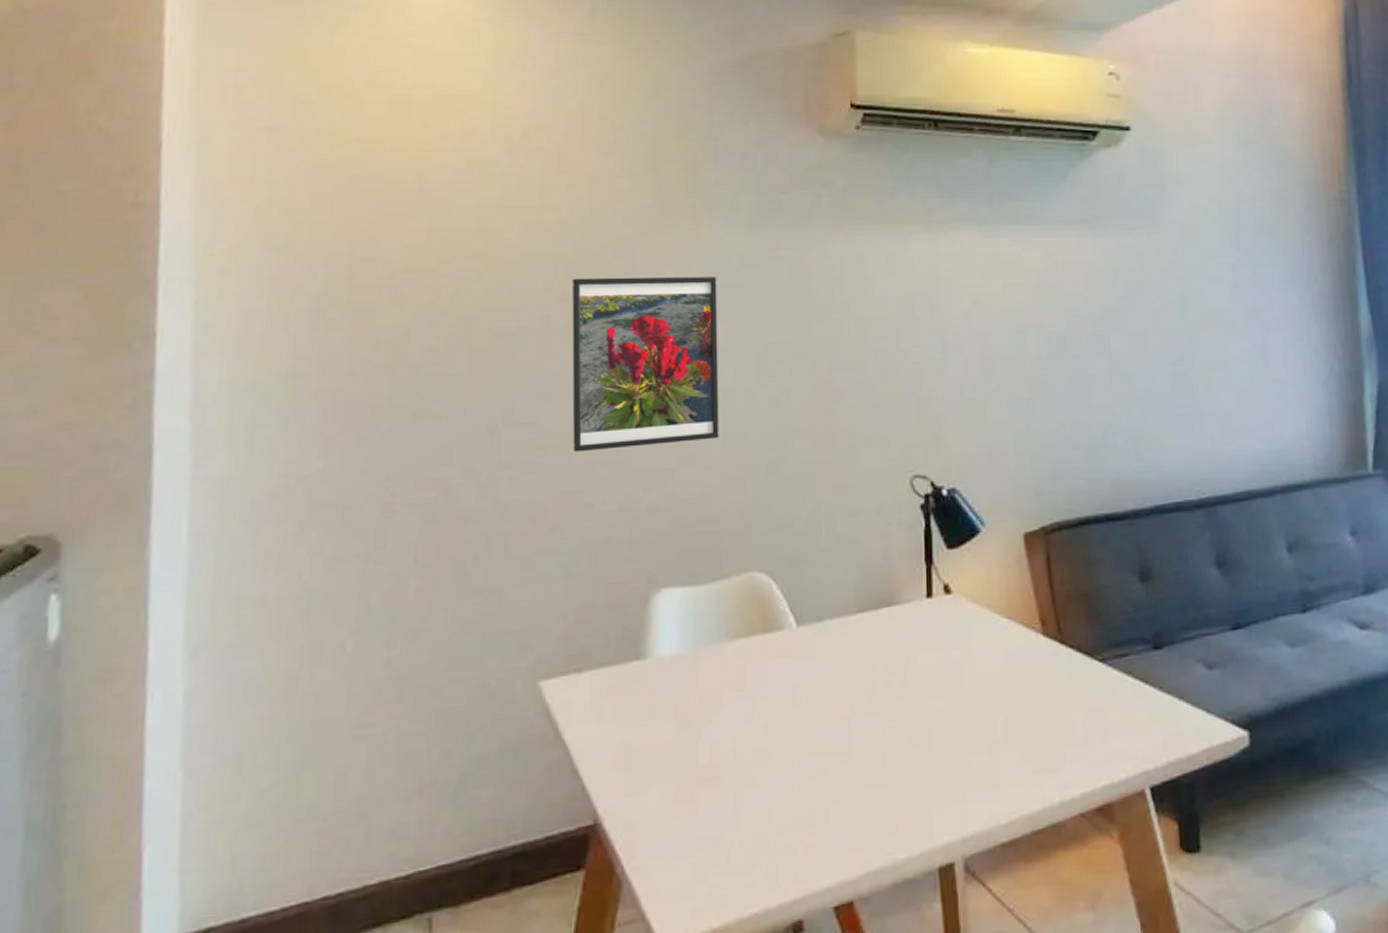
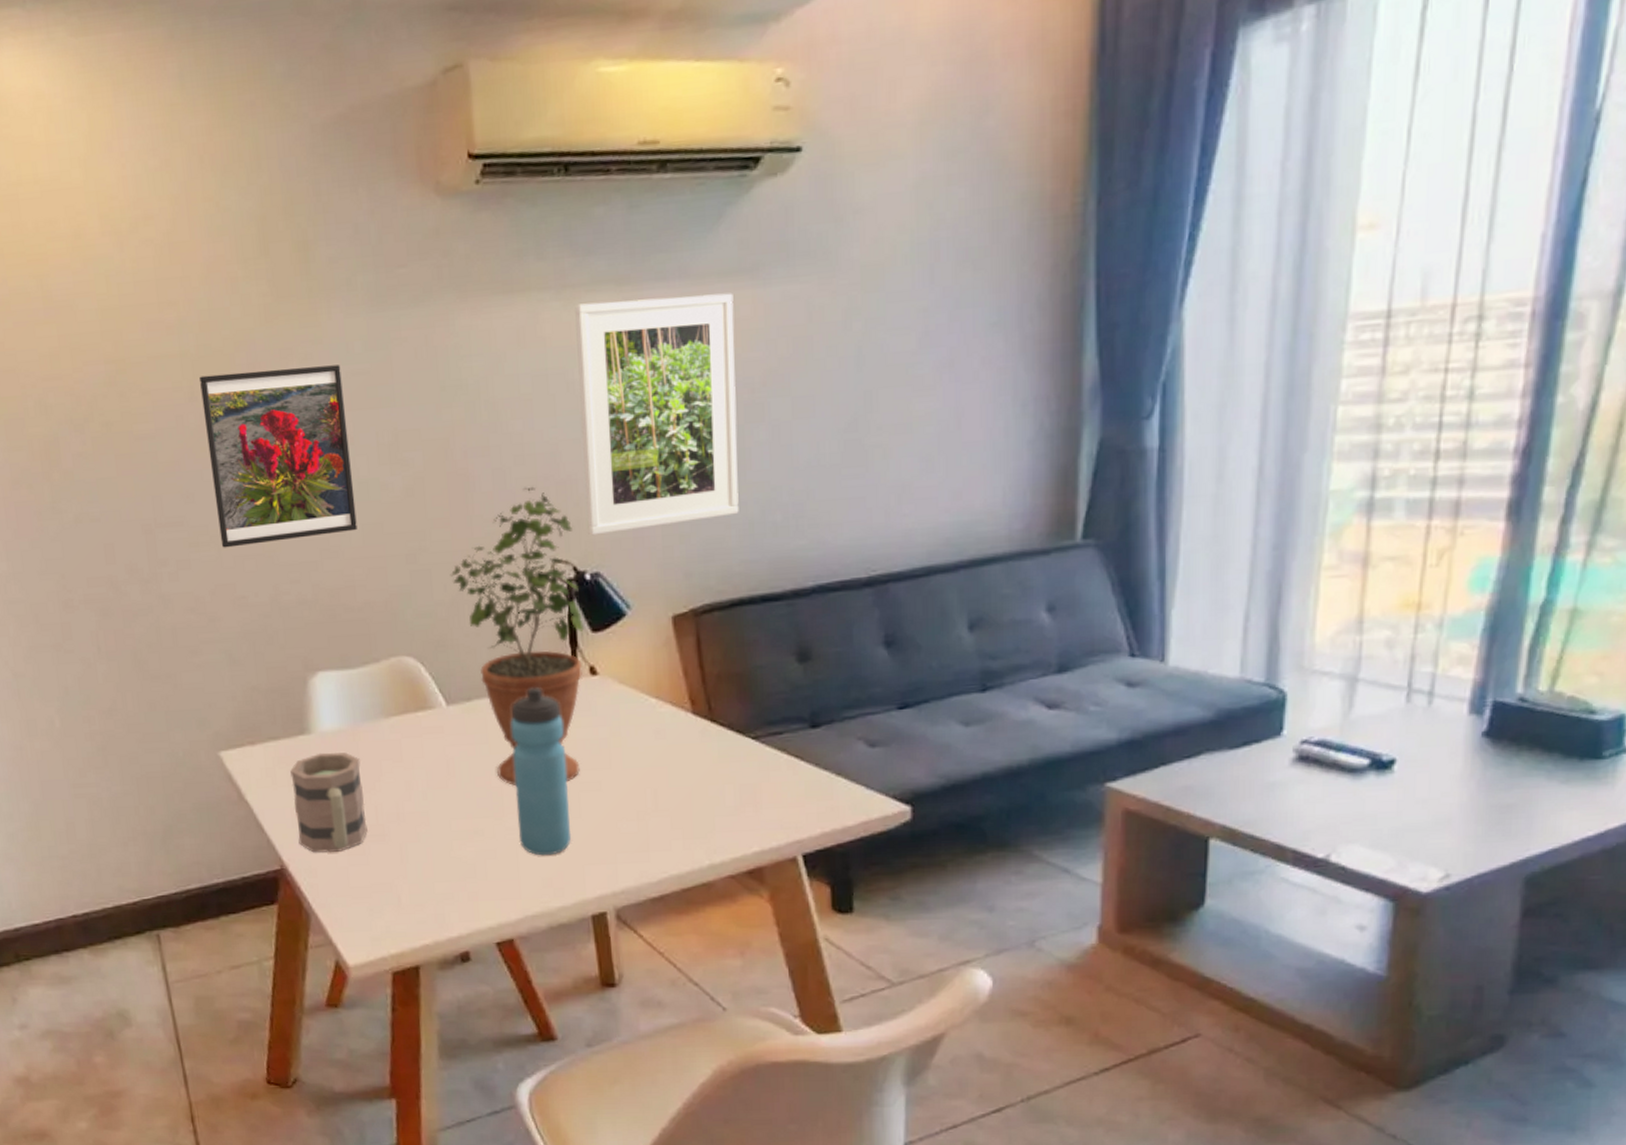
mug: none [618,680,700,803] -> present [290,752,368,853]
potted plant: none [809,402,941,716] -> present [450,486,585,785]
water bottle: none [862,607,920,798] -> present [510,687,572,856]
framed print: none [940,238,1084,452] -> present [575,293,739,536]

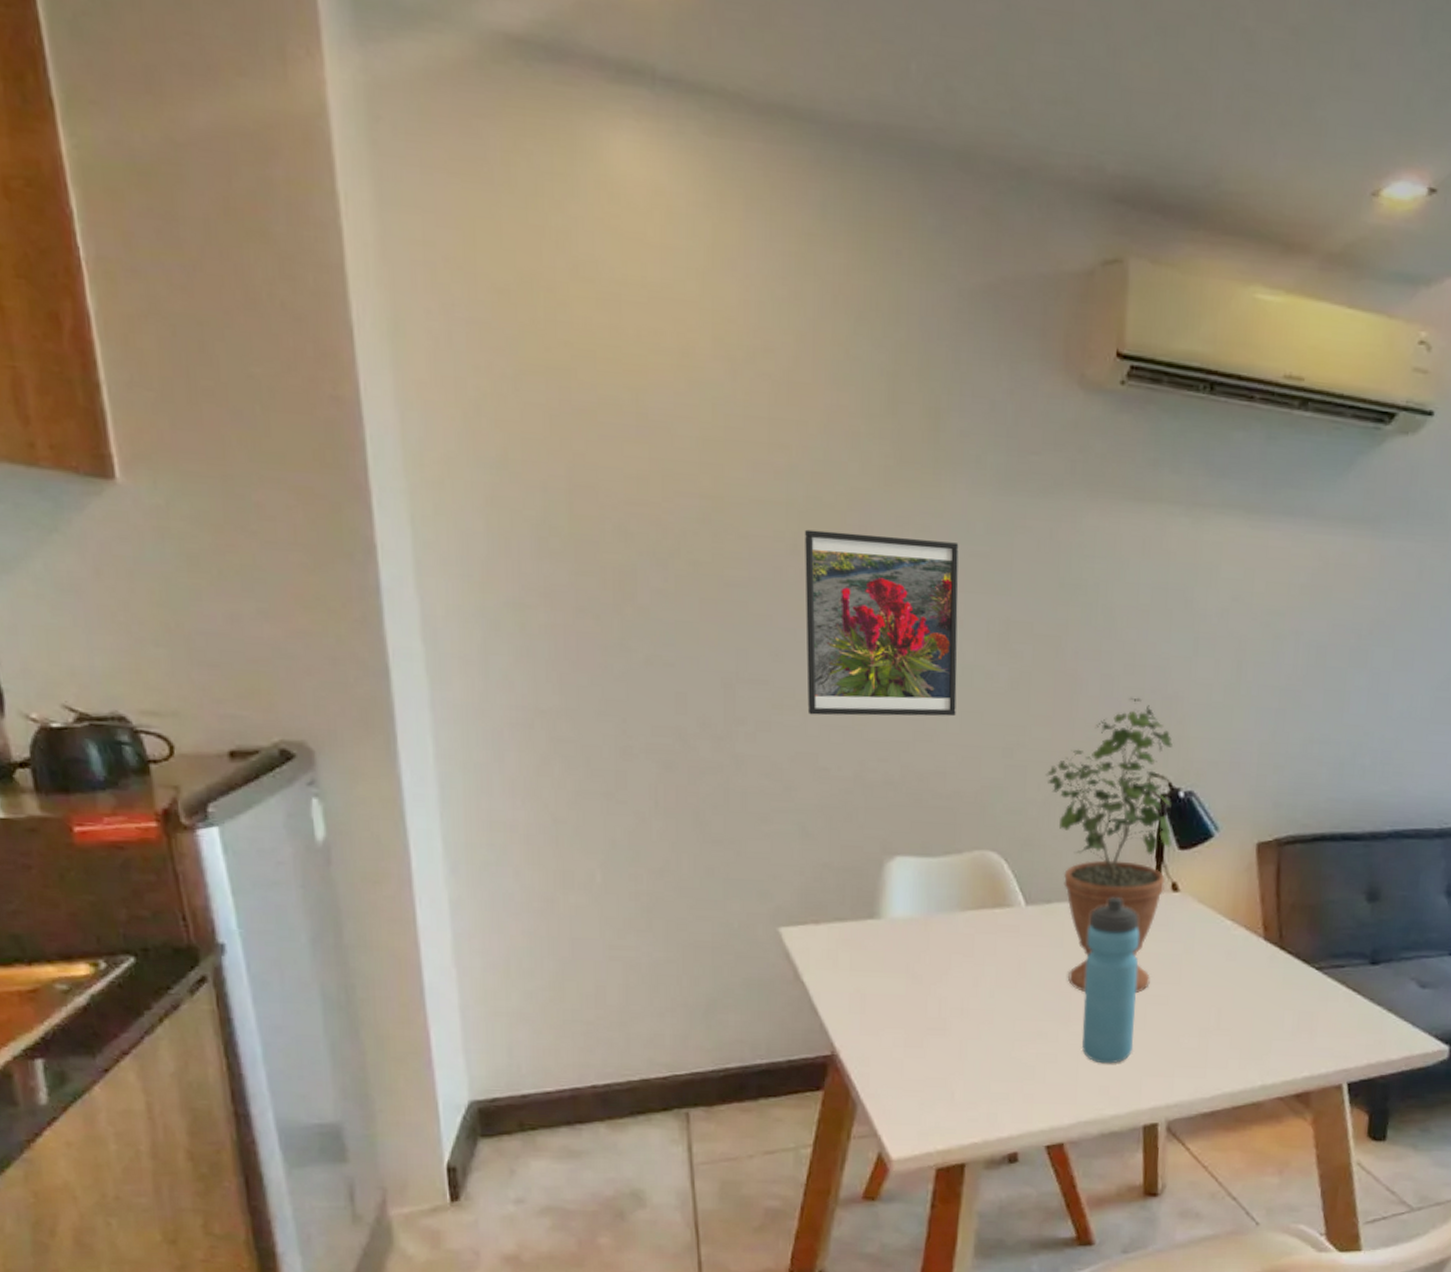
mug: present [290,752,368,853] -> none [853,939,929,1043]
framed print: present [575,293,739,536] -> none [1187,524,1354,755]

